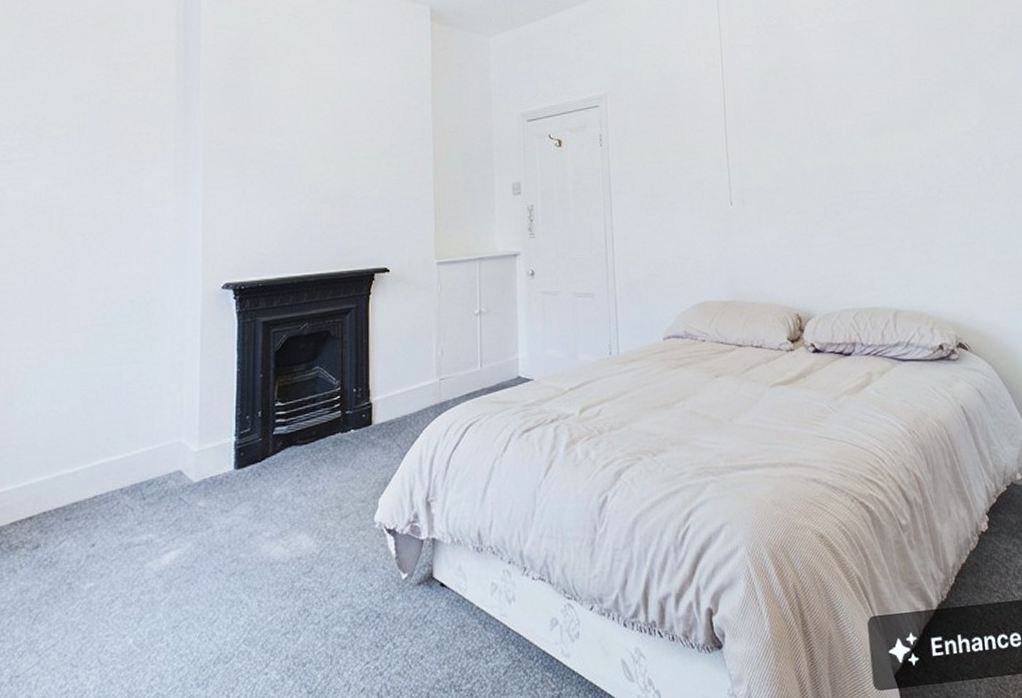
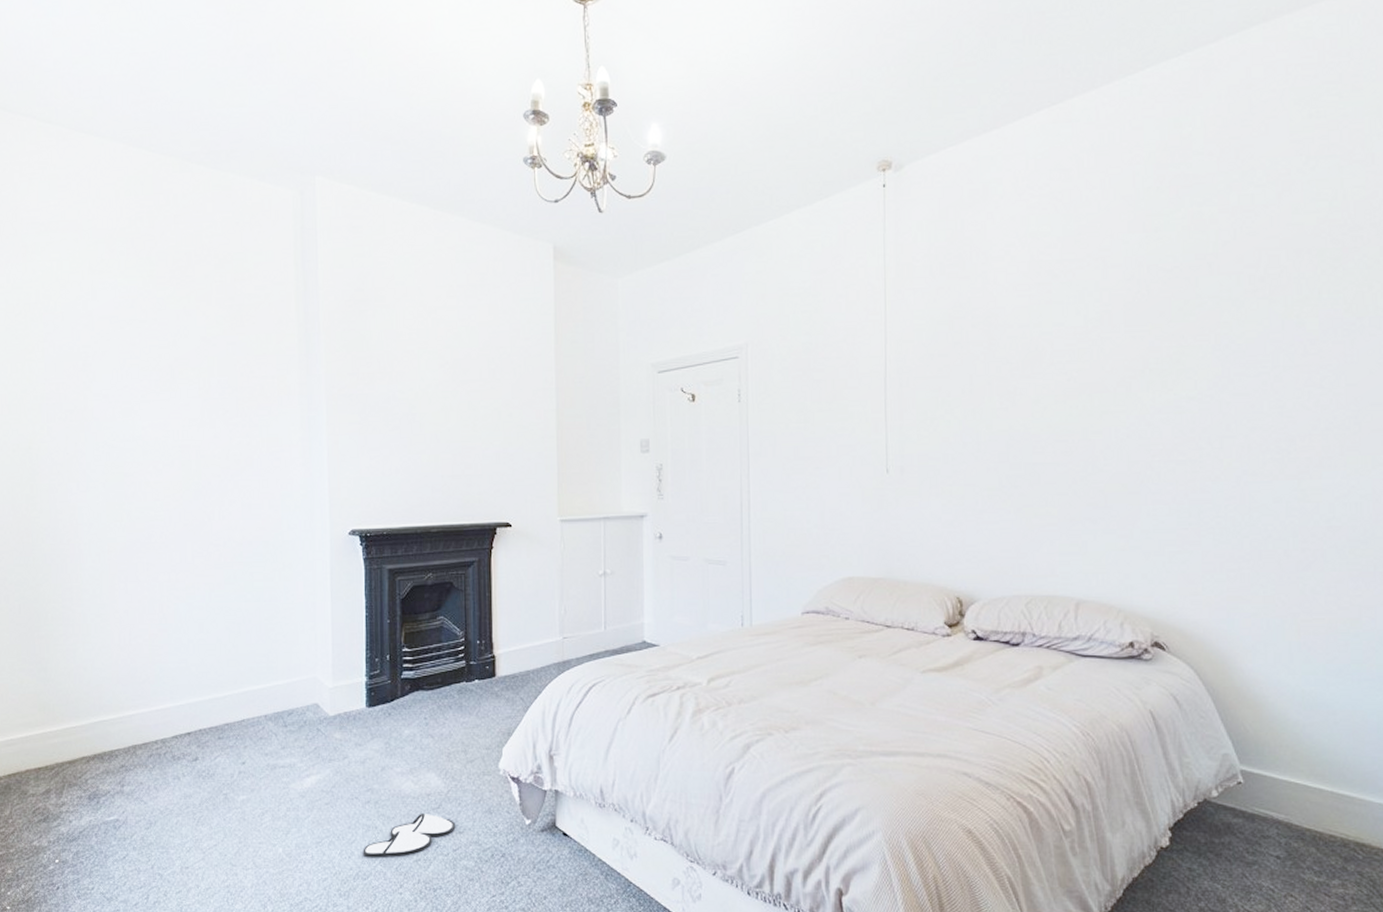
slippers: none [225,579,328,637] -> present [363,812,456,857]

